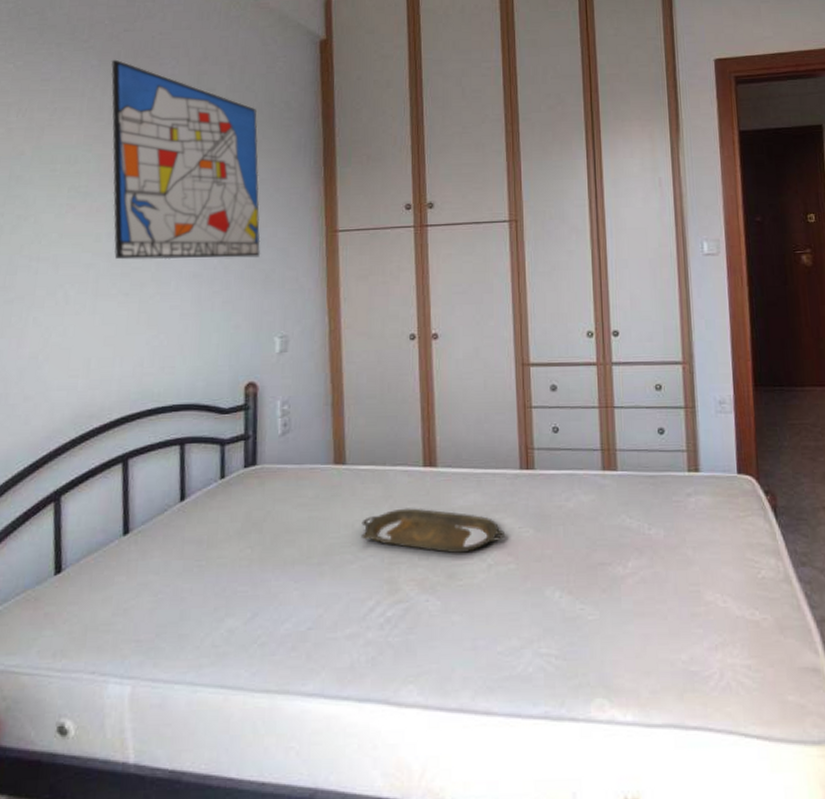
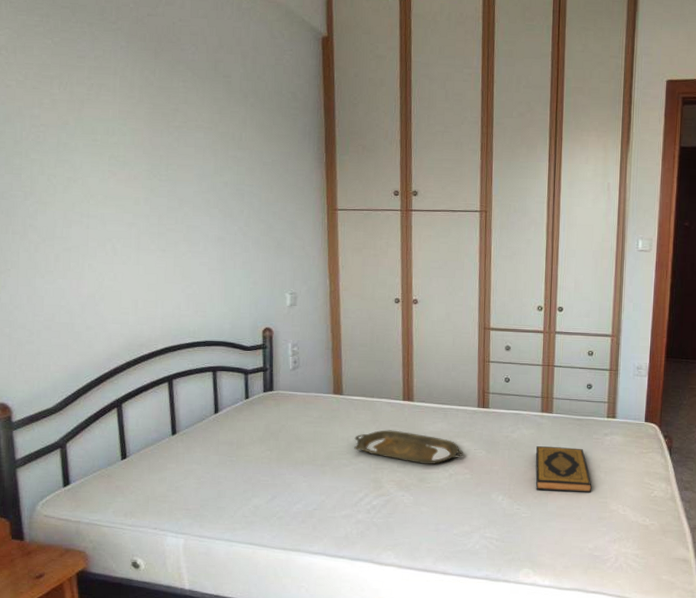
wall art: present [111,59,261,260] -> none [138,42,274,227]
hardback book: none [599,516,678,580] -> present [535,446,592,493]

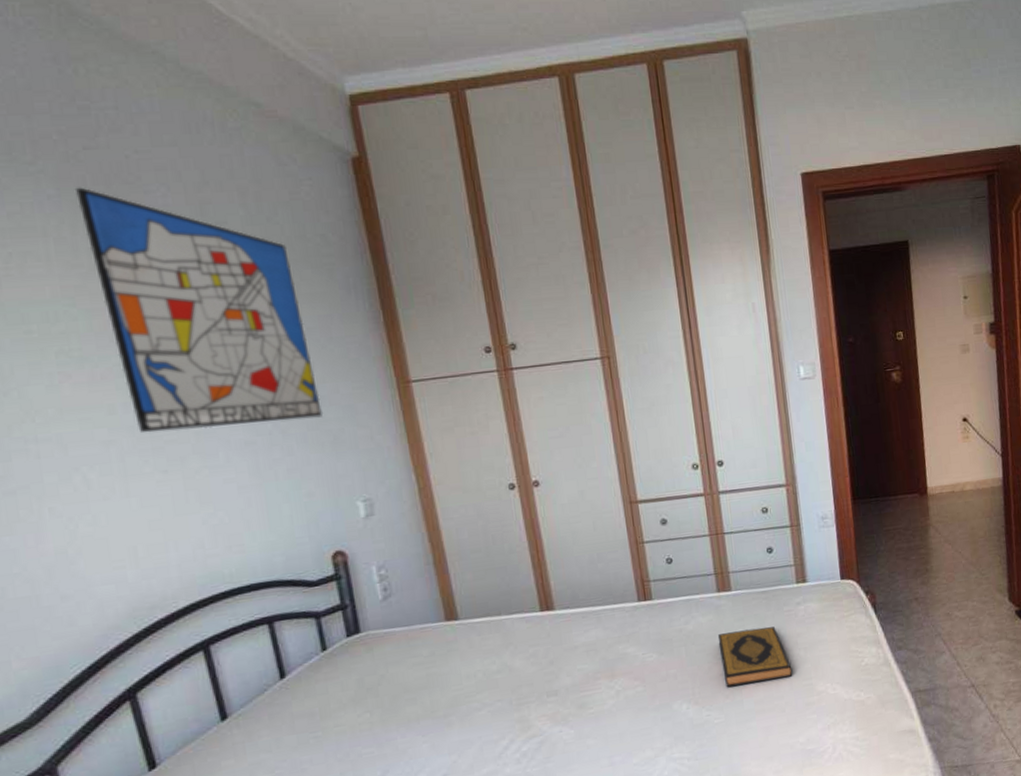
wall art: none [138,42,274,227] -> present [74,187,324,433]
serving tray: present [354,430,464,464] -> none [484,649,631,689]

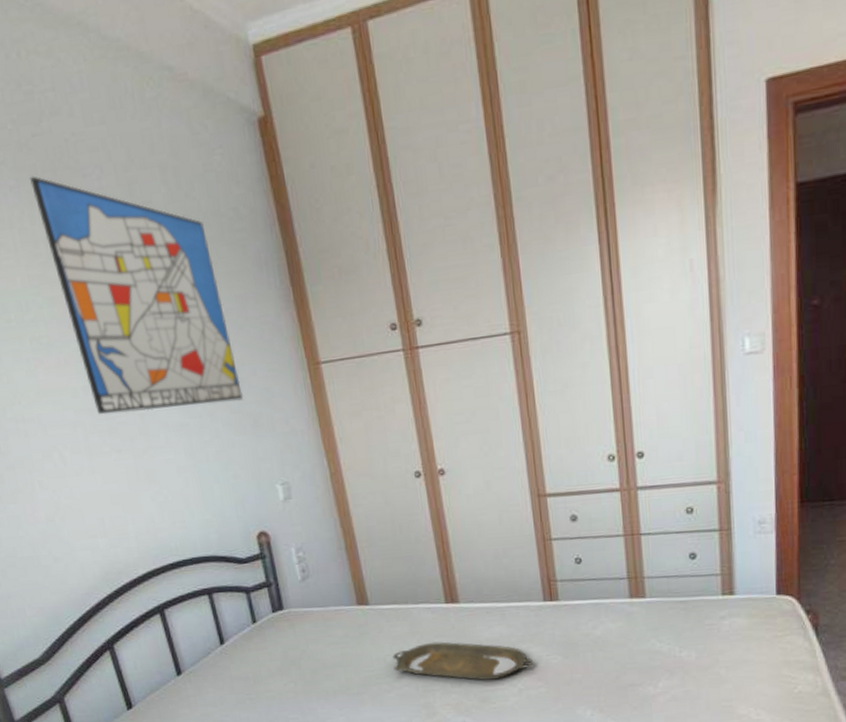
serving tray: none [484,649,631,689] -> present [392,642,534,680]
hardback book: present [717,626,793,688] -> none [627,639,710,699]

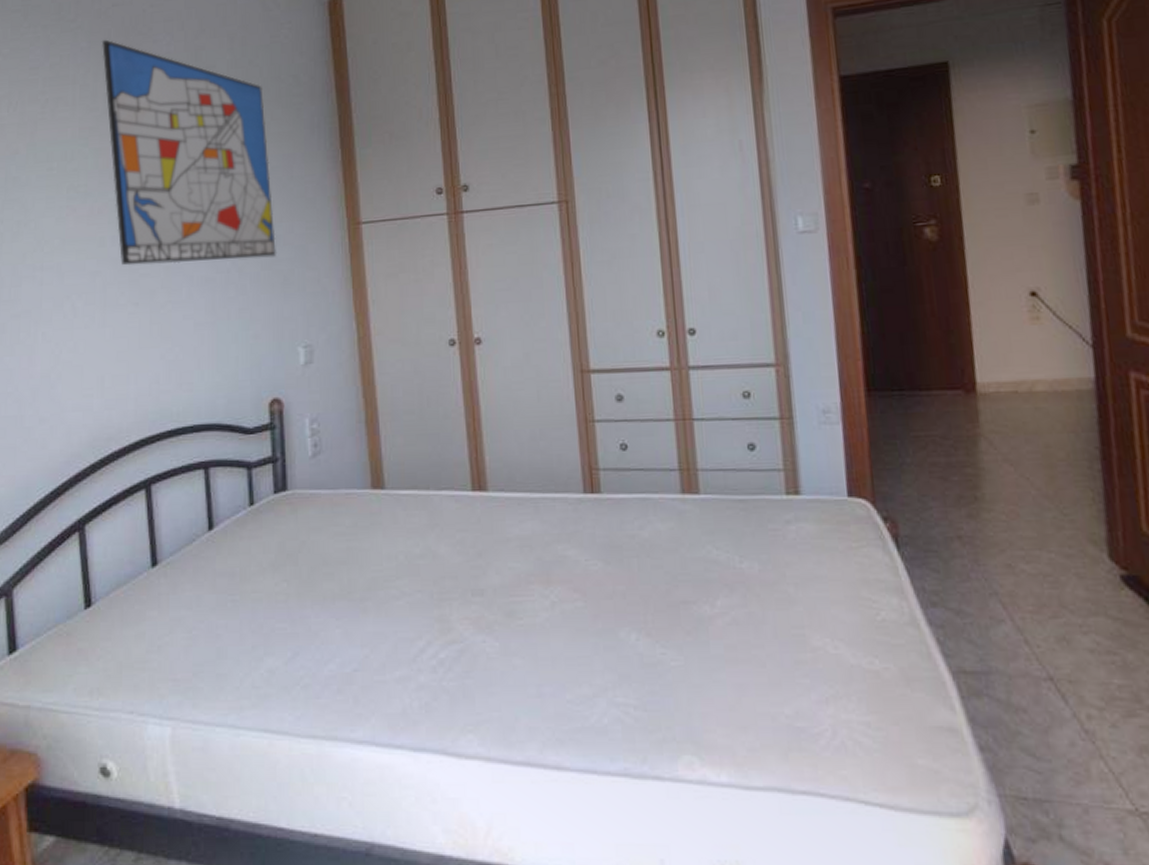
serving tray: present [392,642,534,680] -> none [406,537,570,588]

